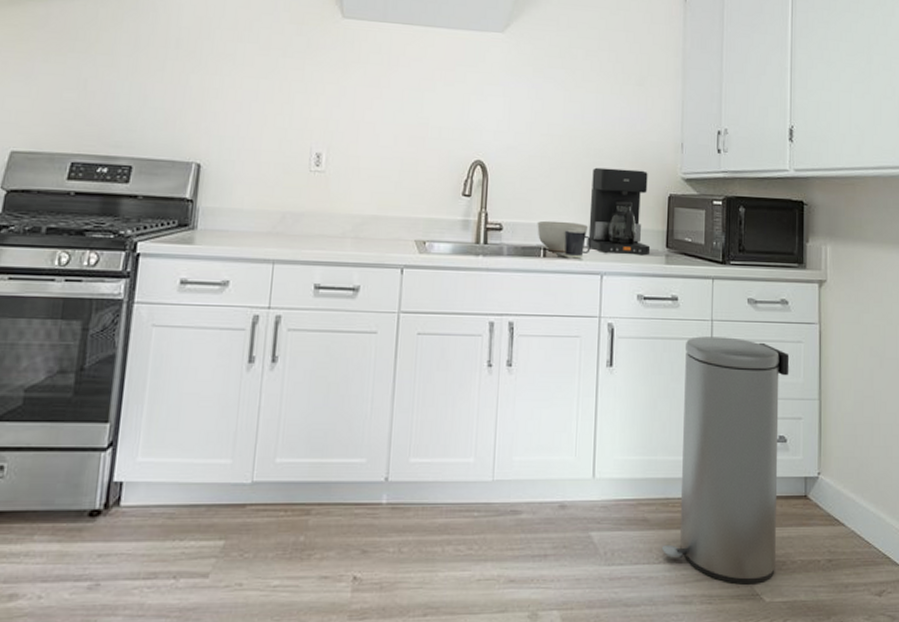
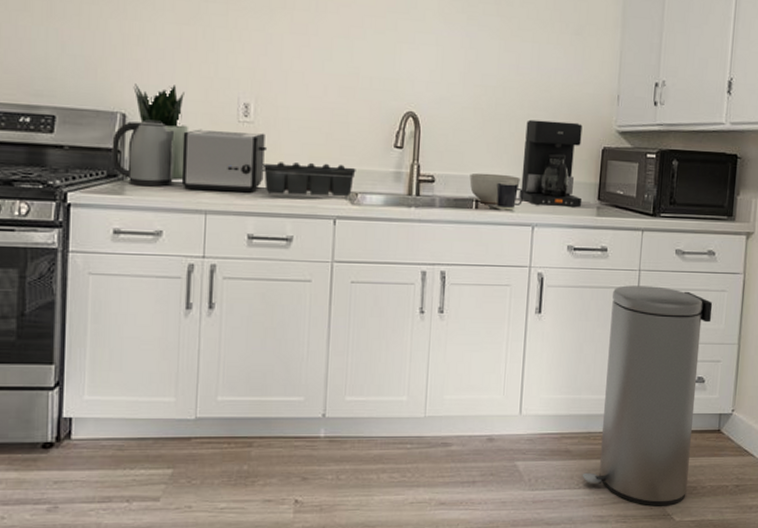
kettle: none [183,169,248,236] -> present [111,120,175,187]
planter: none [209,135,262,230] -> present [133,83,189,181]
toaster: none [251,178,338,242] -> present [181,129,268,193]
dish rack: none [331,210,424,247] -> present [262,162,356,199]

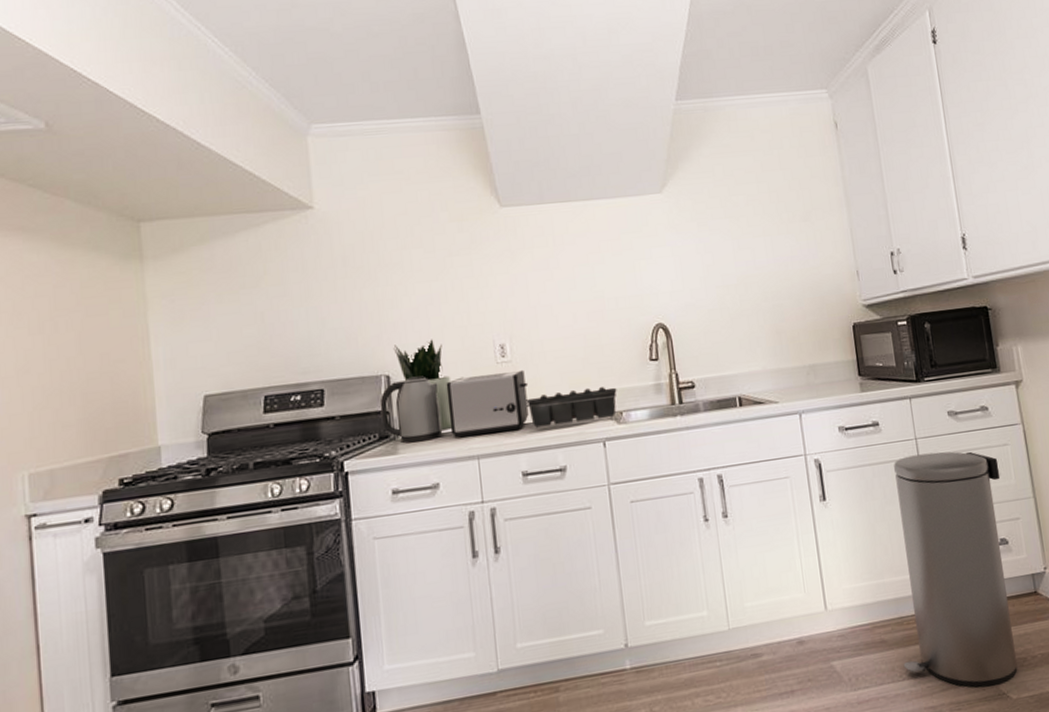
bowl: present [469,173,520,204] -> none [728,367,779,400]
mug: present [496,182,524,211] -> none [756,374,786,403]
coffee maker: present [519,119,583,208] -> none [773,304,844,393]

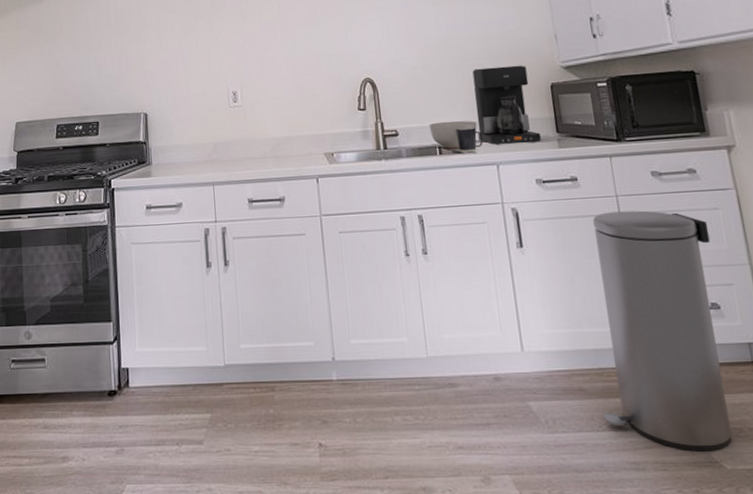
kettle: present [379,376,443,444] -> none [139,115,186,169]
planter: present [393,339,452,431] -> none [150,85,194,161]
toaster: present [446,369,529,438] -> none [189,113,255,167]
dish rack: present [526,386,617,428] -> none [253,130,329,163]
bowl: none [728,367,779,400] -> present [429,120,477,149]
mug: none [756,374,786,403] -> present [455,127,484,153]
coffee maker: none [773,304,844,393] -> present [472,65,542,146]

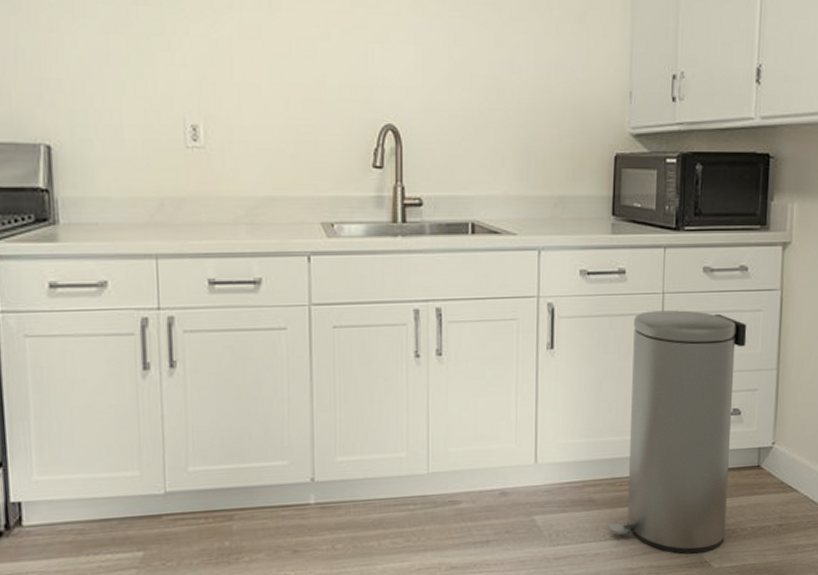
bowl: present [429,120,477,149] -> none [463,191,522,227]
mug: present [455,127,484,153] -> none [495,201,527,233]
coffee maker: present [472,65,542,146] -> none [521,126,595,227]

